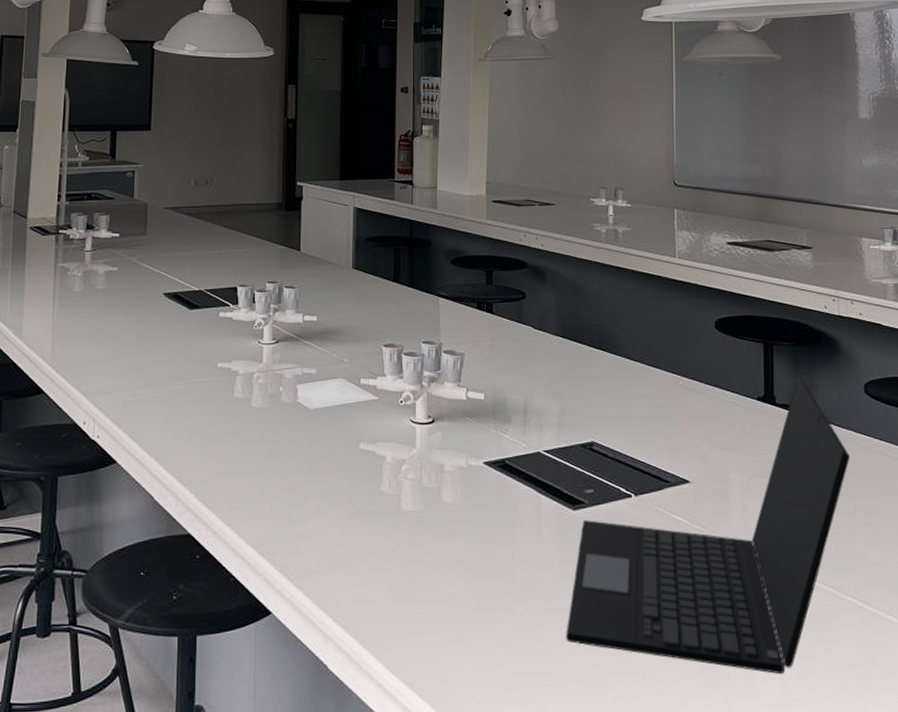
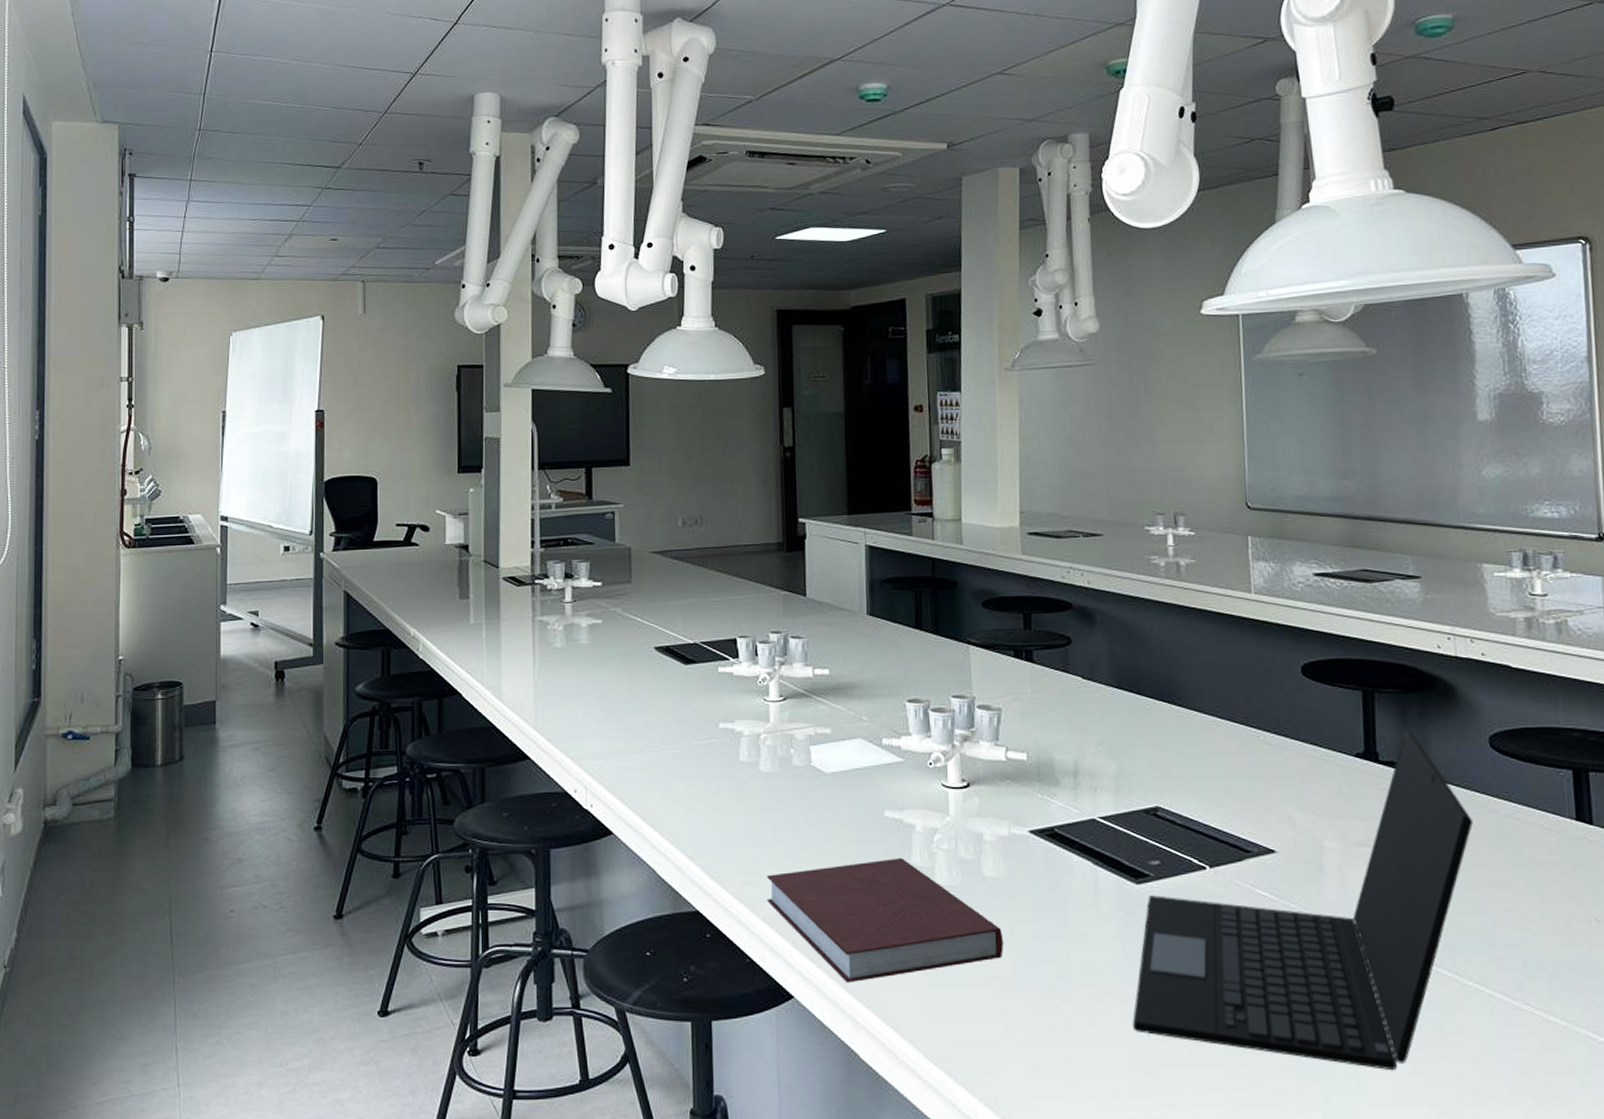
notebook: none [252,485,458,600] -> present [767,857,1004,983]

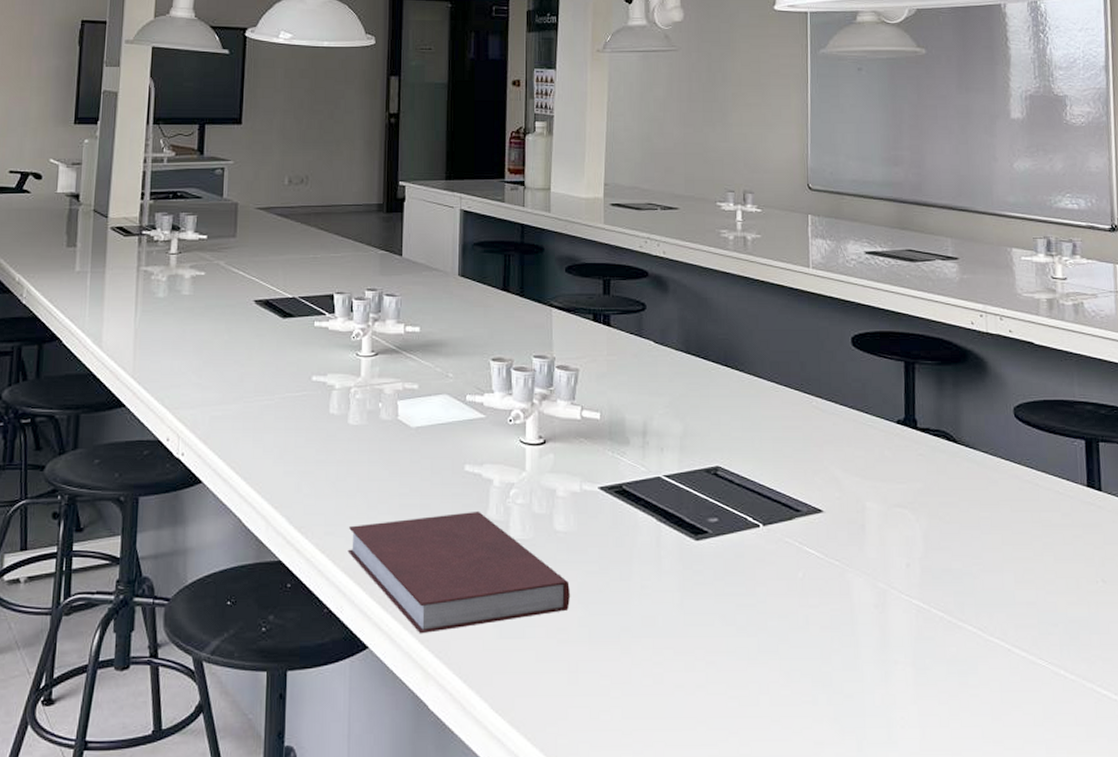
laptop: present [1133,729,1474,1071] -> none [687,399,999,722]

